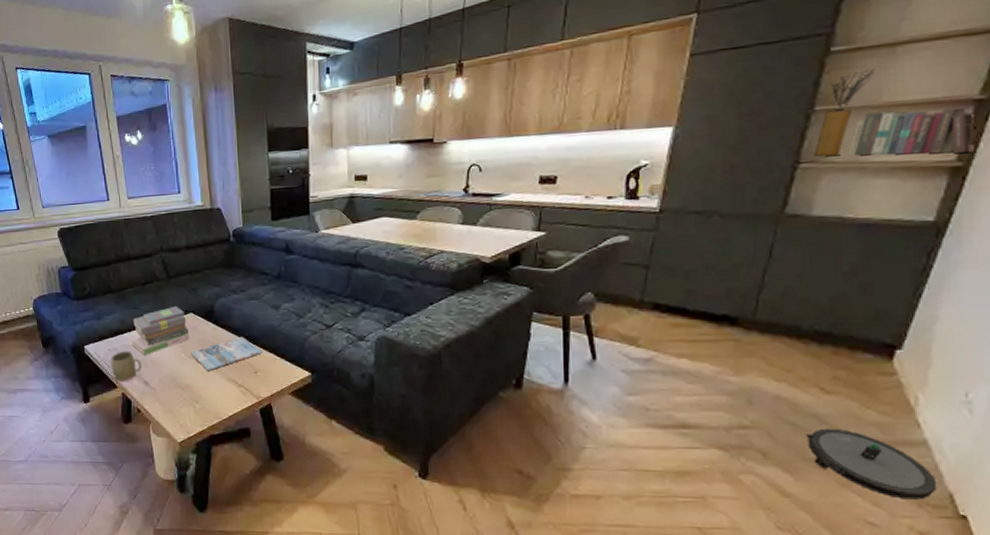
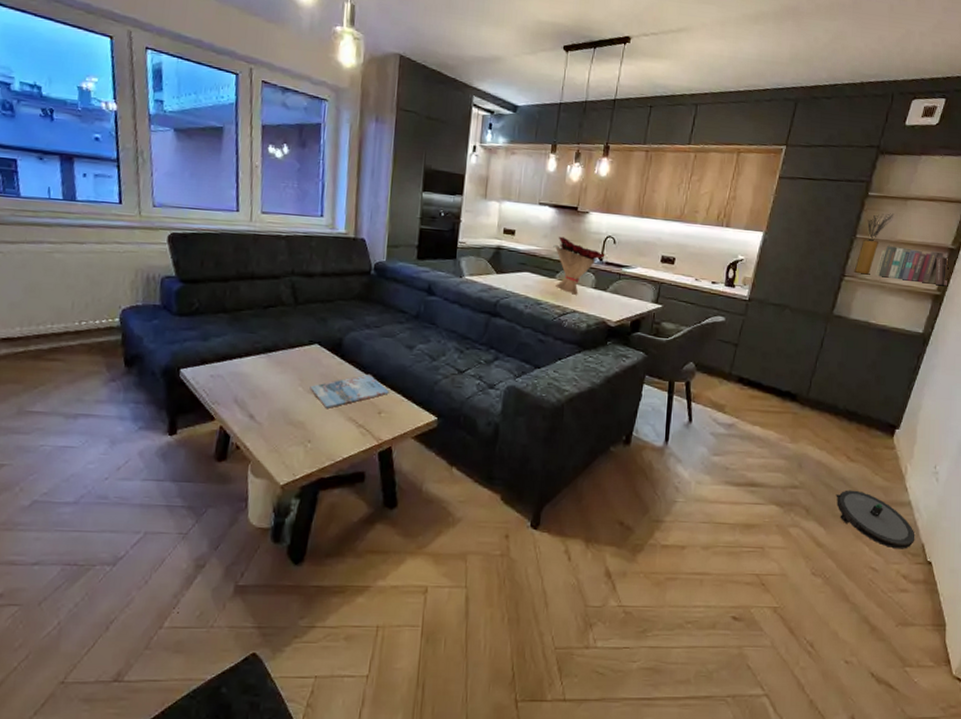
mug: present [111,351,142,381] -> none [211,378,249,413]
books: present [131,306,190,355] -> none [240,334,312,386]
flower bouquet: none [410,173,469,234] -> present [553,236,604,295]

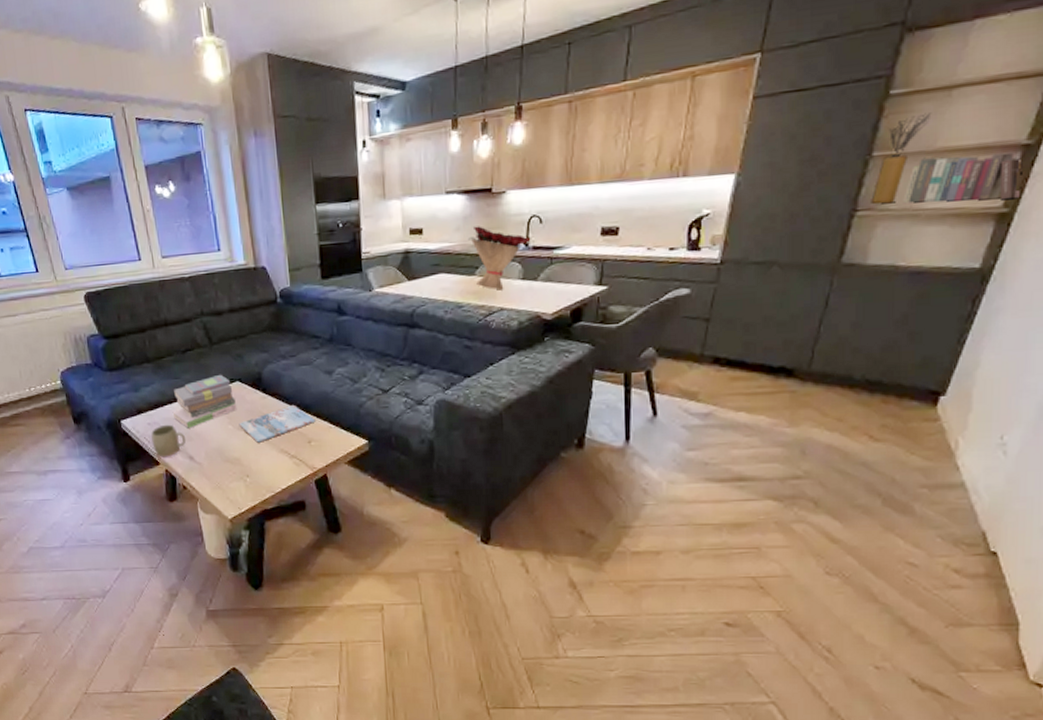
mug: none [211,378,249,413] -> present [151,424,186,458]
books: none [240,334,312,386] -> present [172,374,237,429]
robot vacuum: present [836,489,915,549] -> none [854,474,972,540]

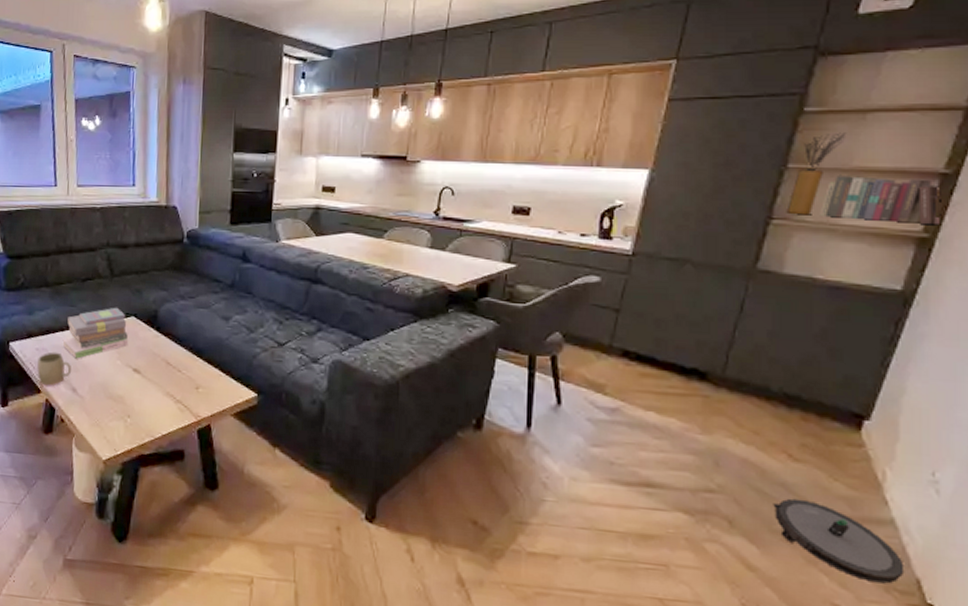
magazine: present [239,404,315,443] -> none [127,346,206,383]
flower bouquet: present [468,226,530,290] -> none [379,191,440,256]
robot vacuum: none [854,474,972,540] -> present [773,498,905,584]

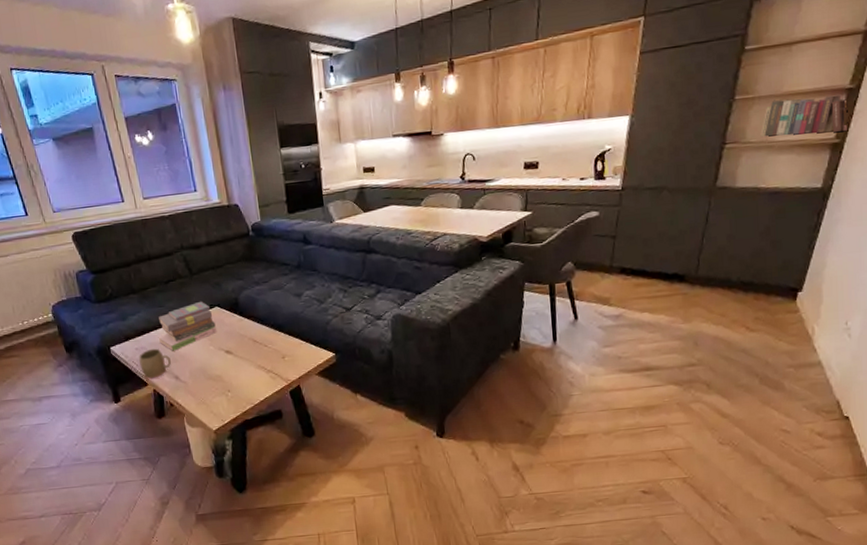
robot vacuum: present [773,498,905,584] -> none [737,358,829,409]
vase: present [788,132,847,216] -> none [737,64,778,139]

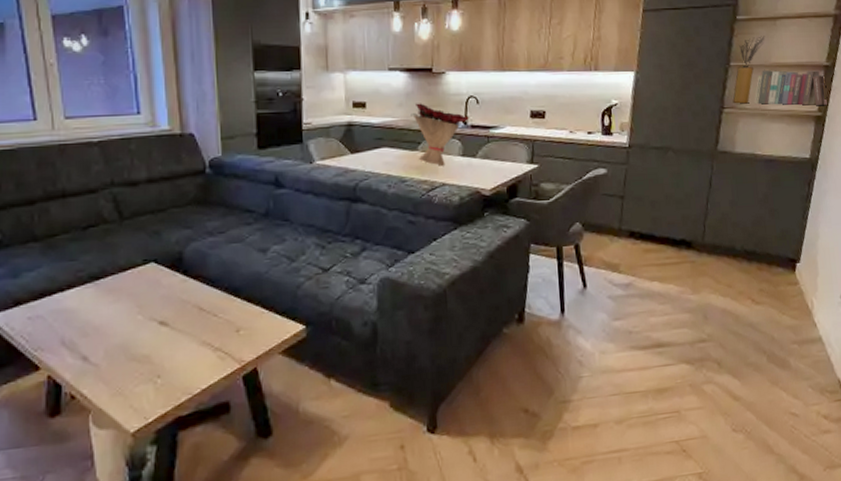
mug: present [139,348,171,379] -> none [31,317,78,361]
books: present [158,301,217,351] -> none [63,254,150,322]
flower bouquet: none [414,163,465,218] -> present [411,103,468,166]
vase: none [737,64,778,139] -> present [733,36,765,104]

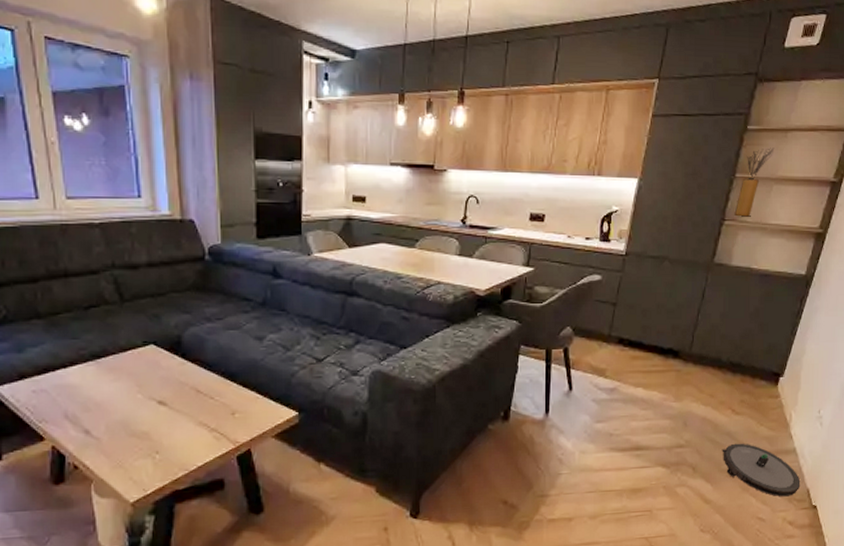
flower bouquet: present [411,103,468,166] -> none [410,200,467,264]
robot vacuum: none [745,333,831,390] -> present [722,443,801,497]
books: present [754,70,827,106] -> none [756,184,830,223]

